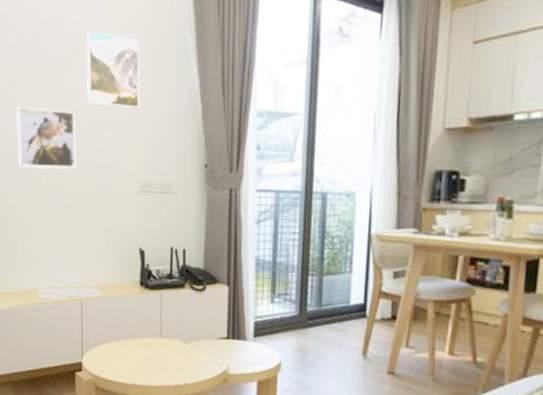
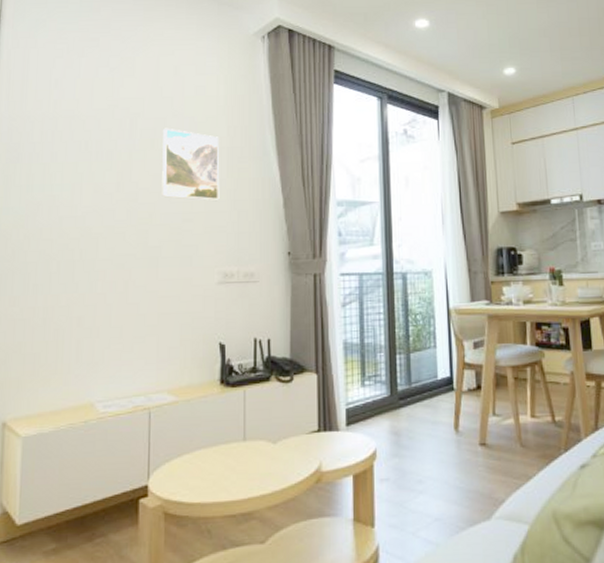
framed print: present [16,106,76,169] -> none [77,200,148,265]

